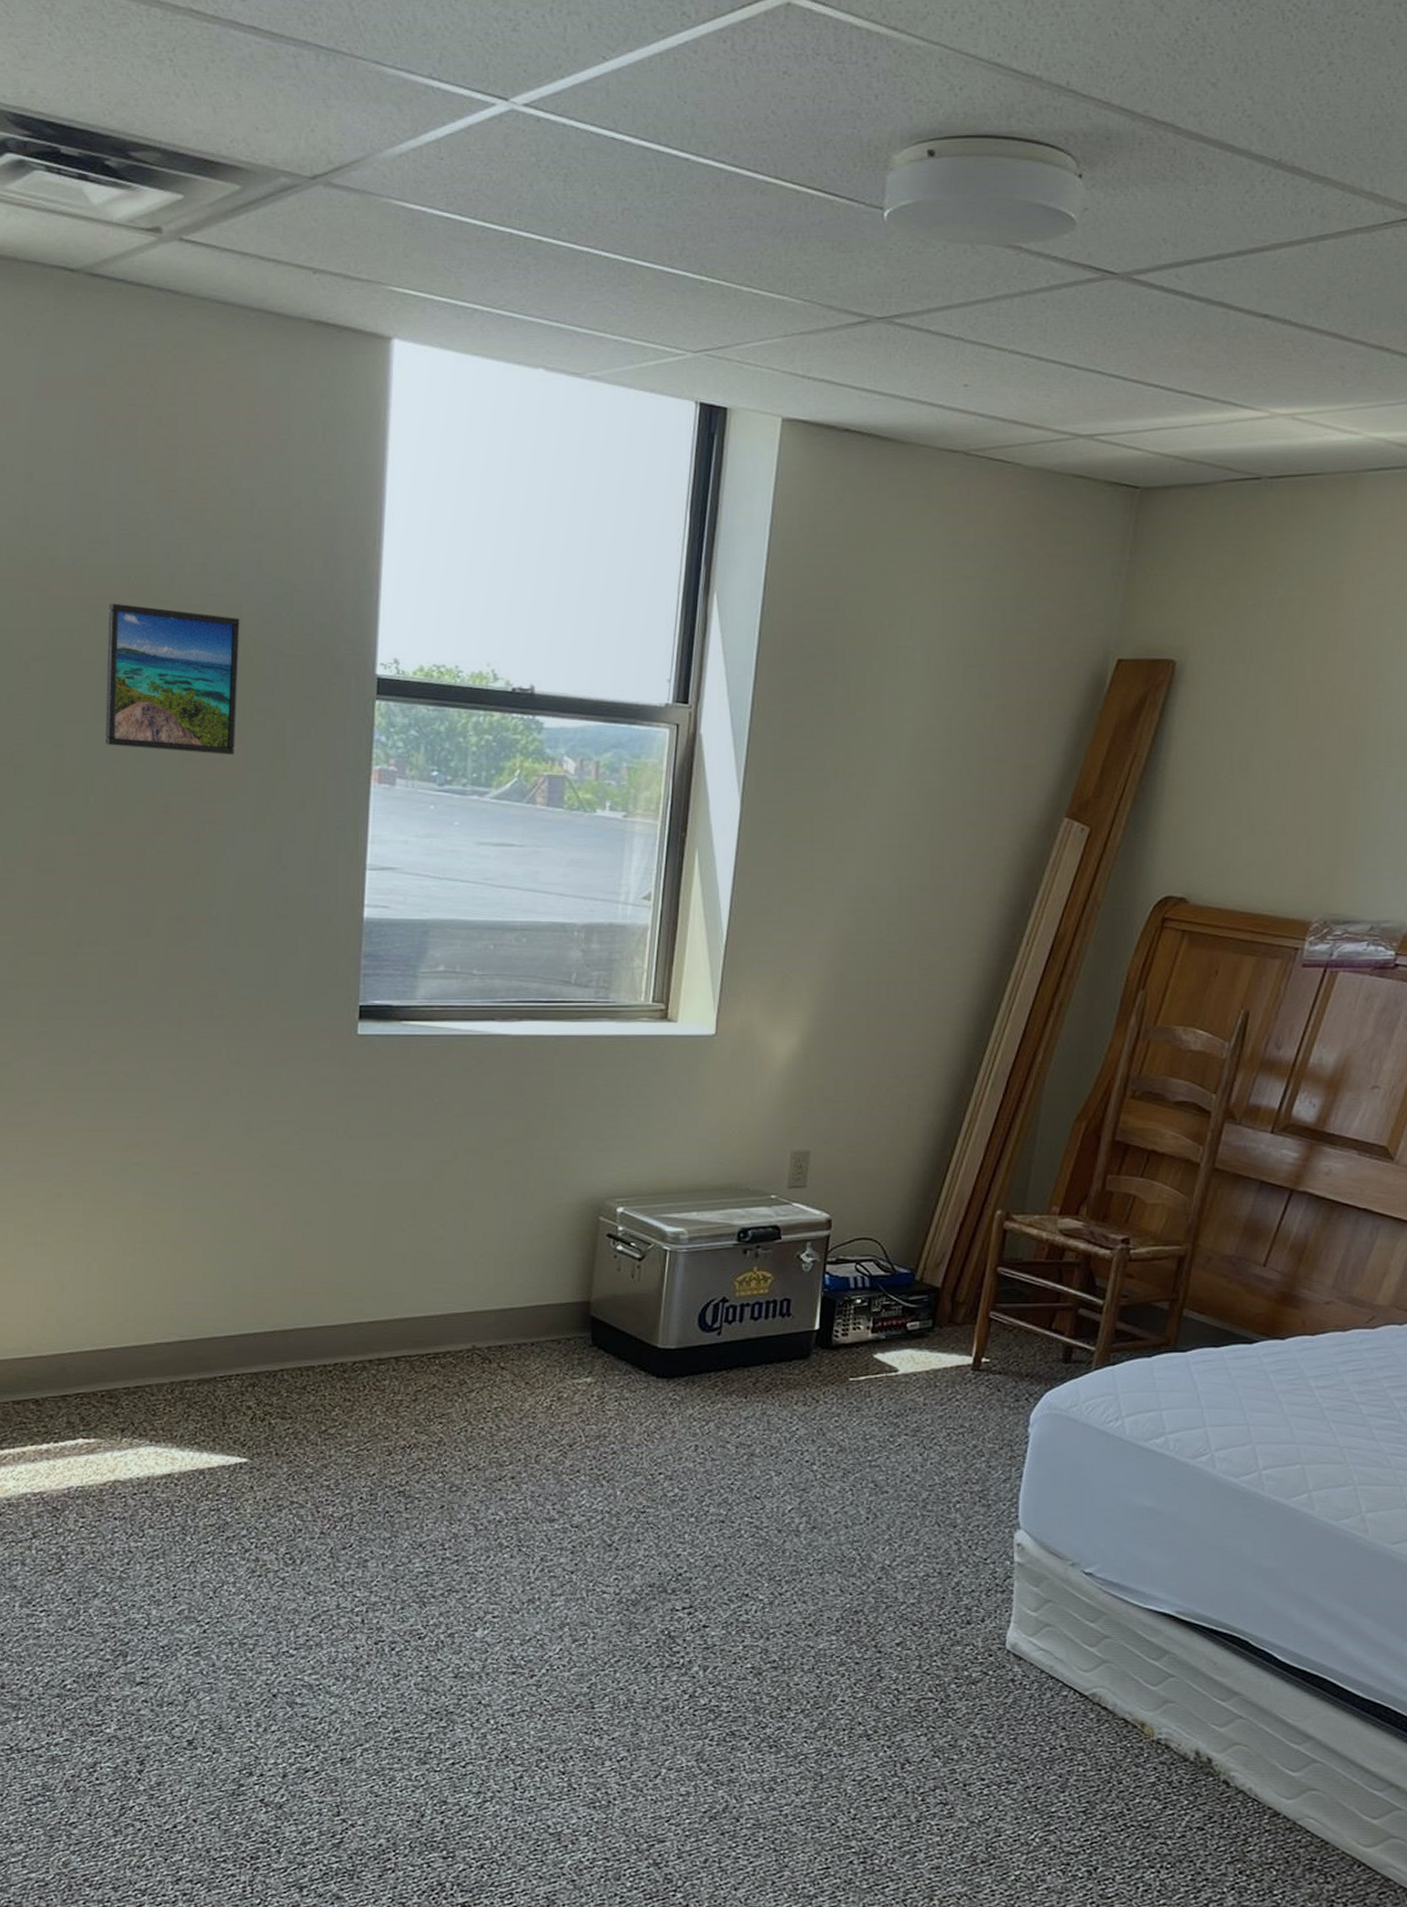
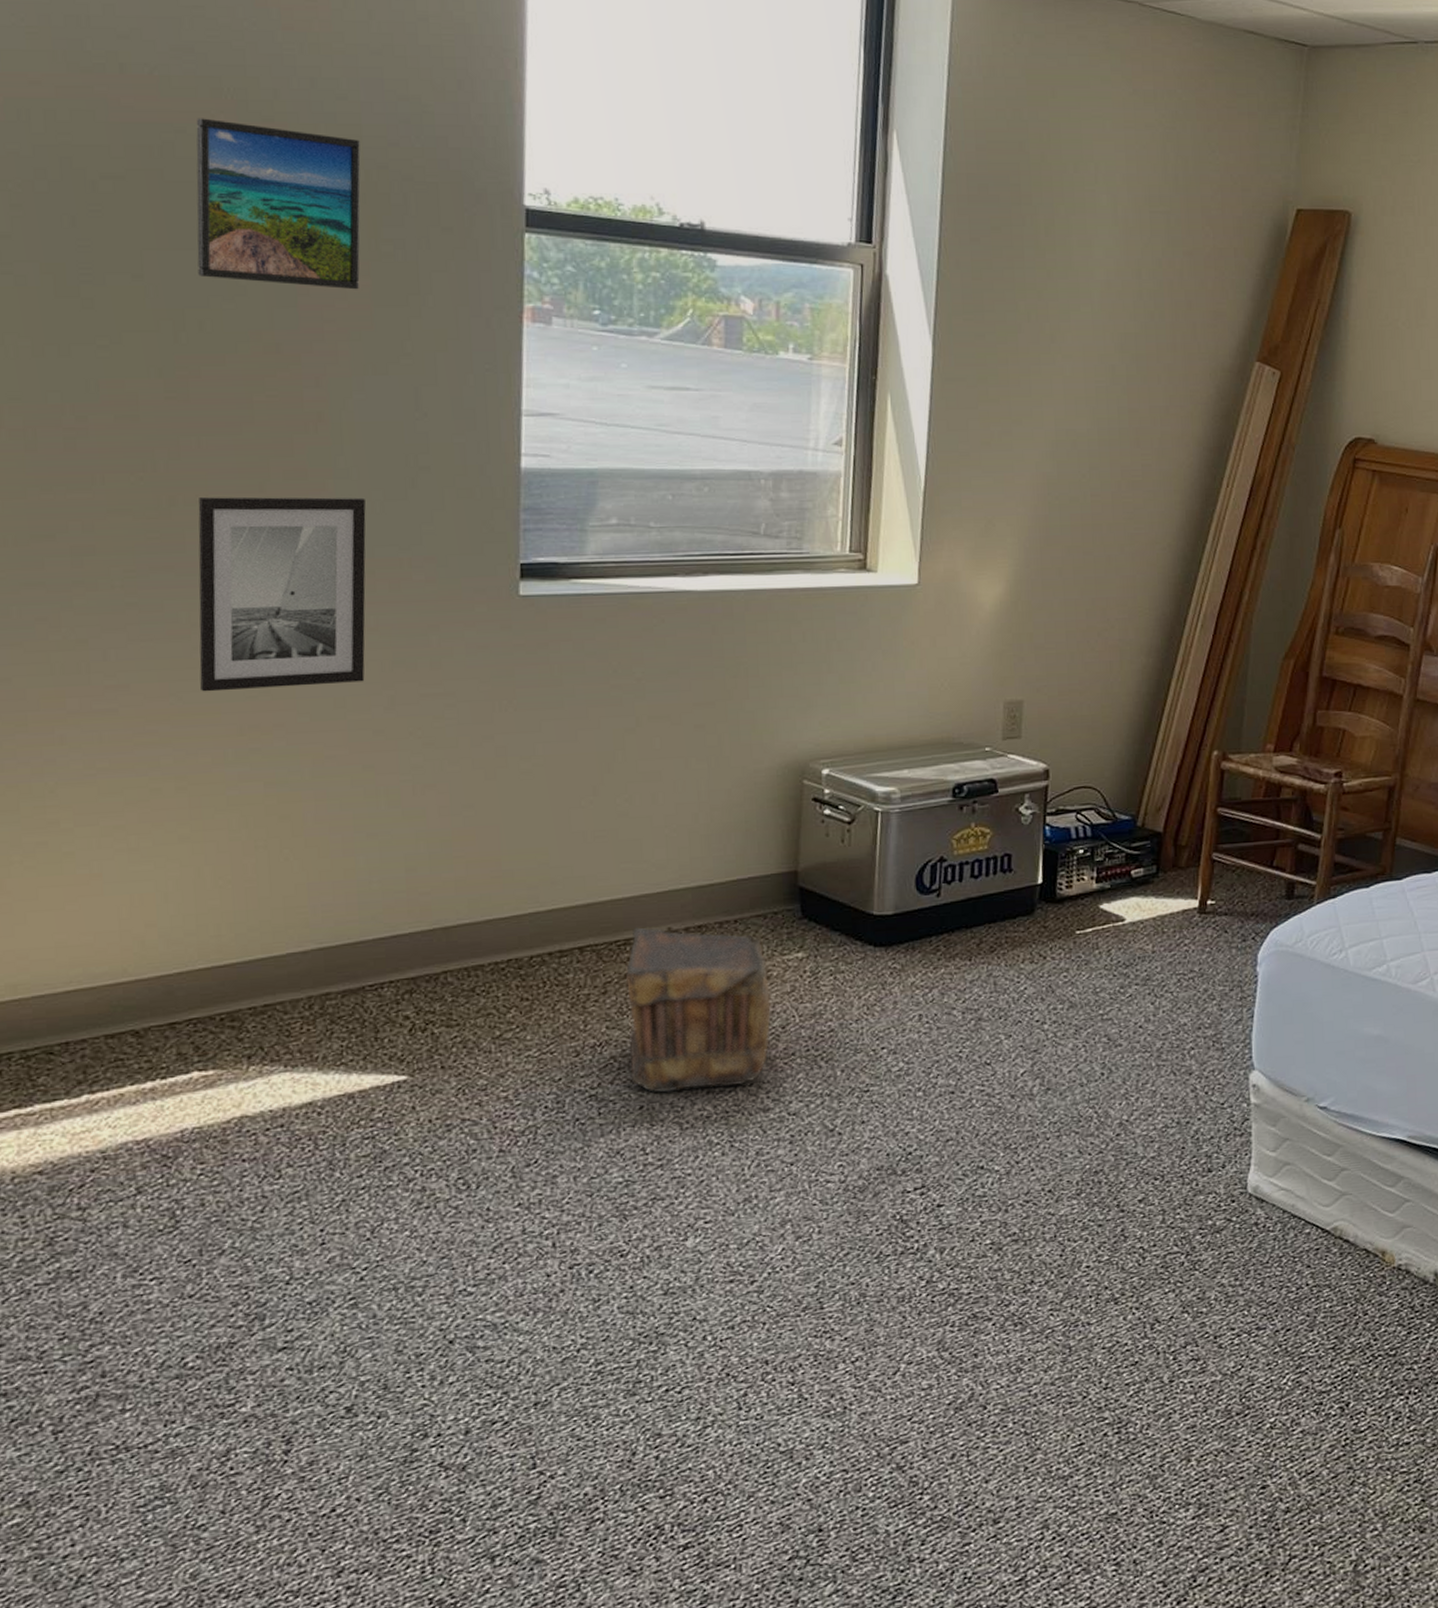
wall art: none [95,940,233,1111] -> present [198,496,366,692]
pouch: none [434,1343,561,1496] -> present [626,927,772,1093]

